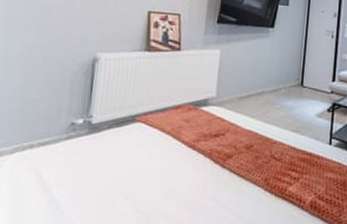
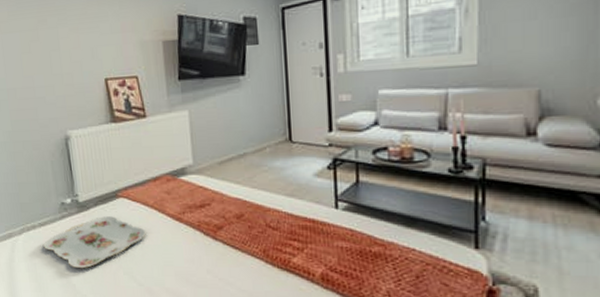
serving tray: none [37,139,157,193] -> present [43,216,146,268]

